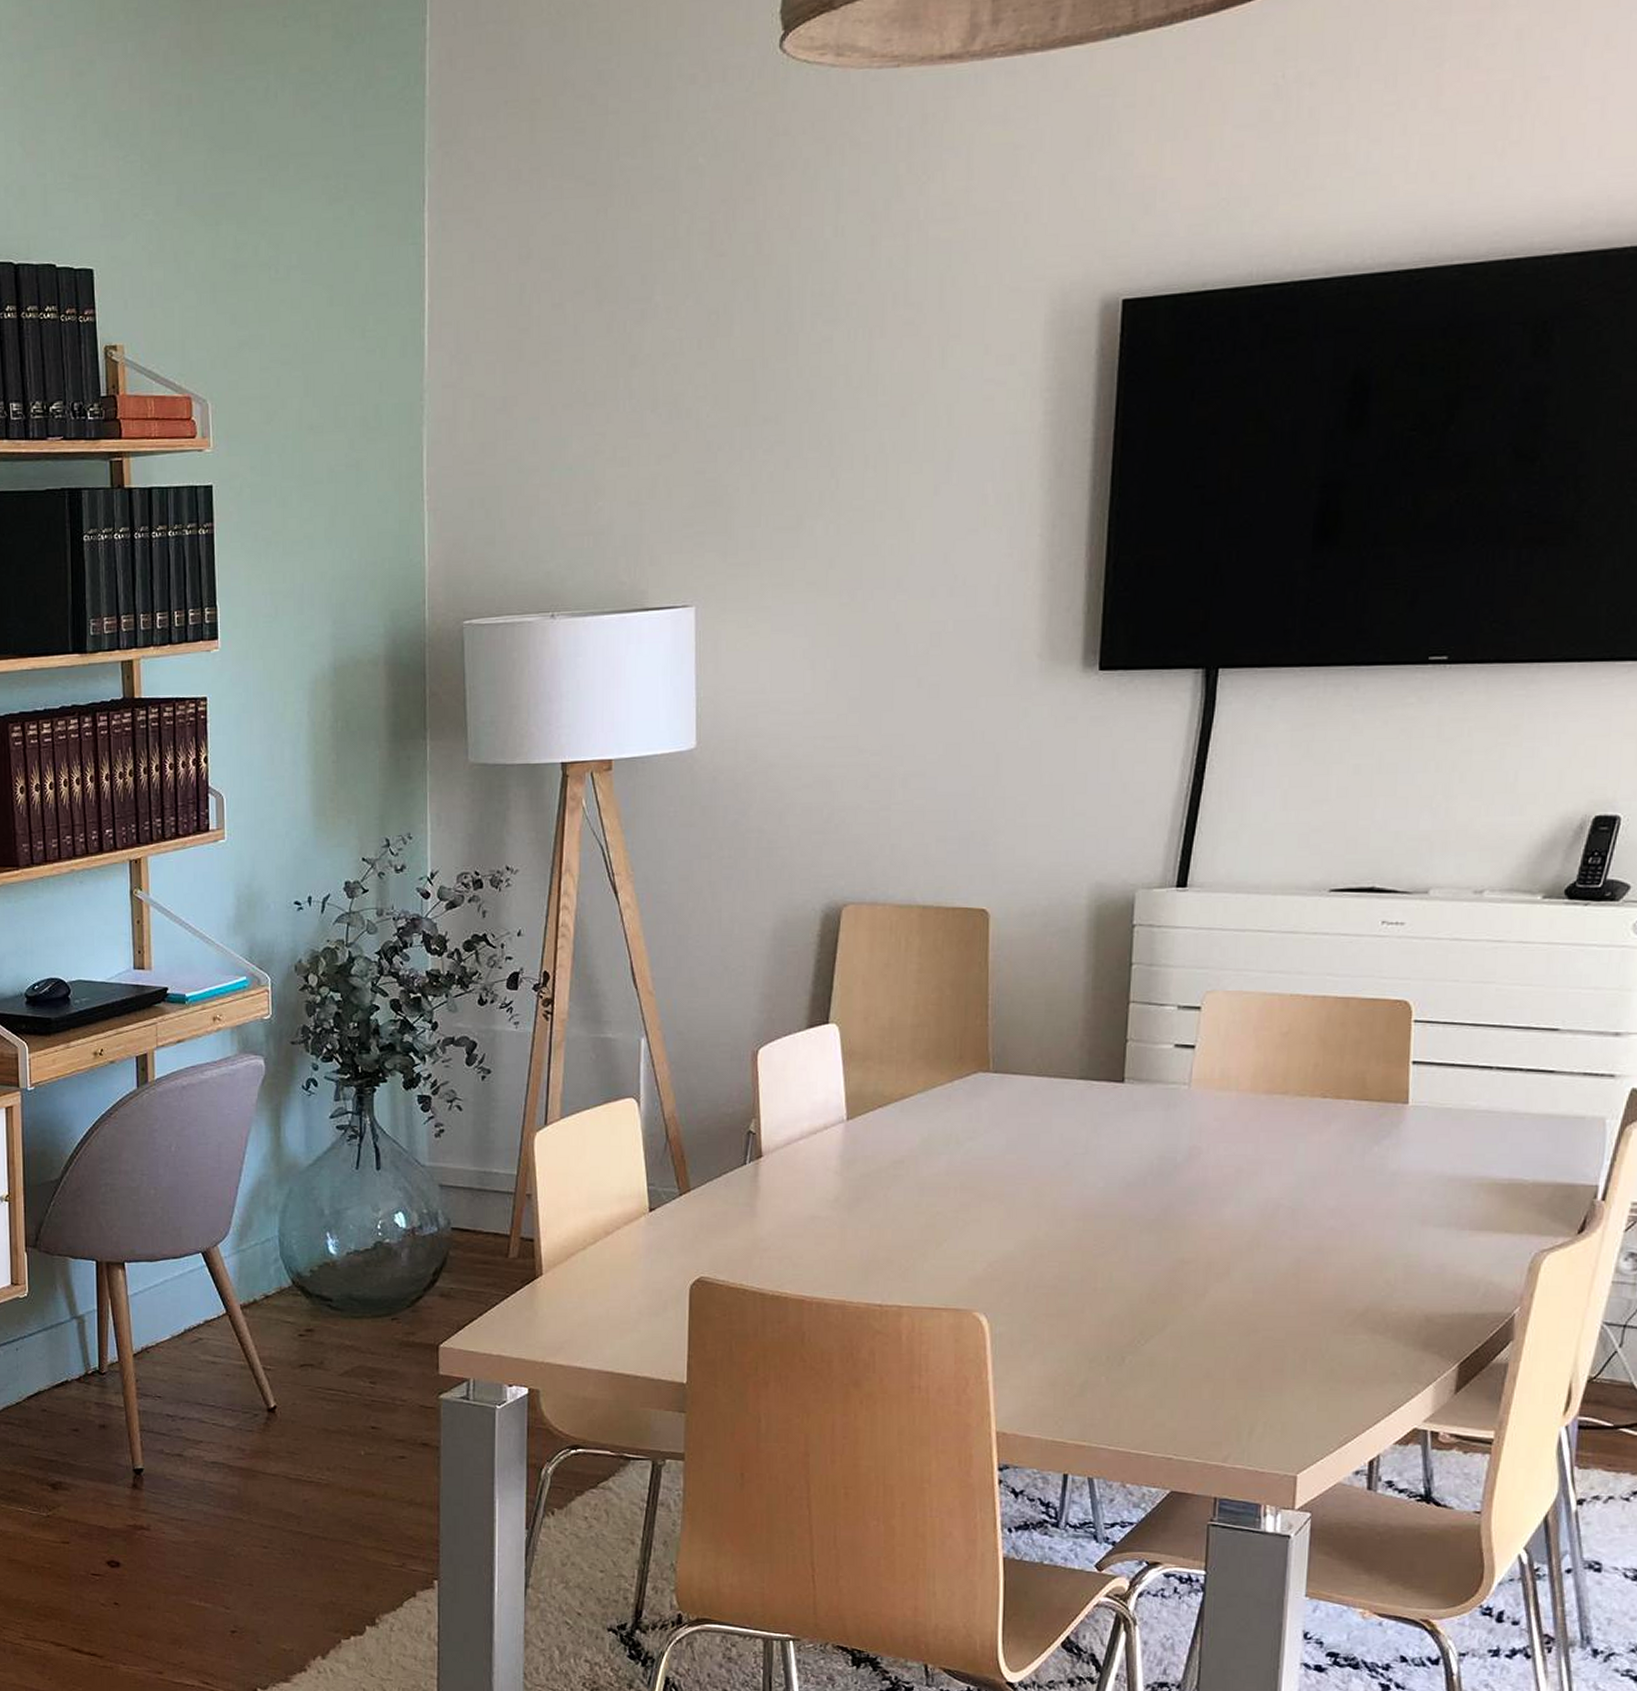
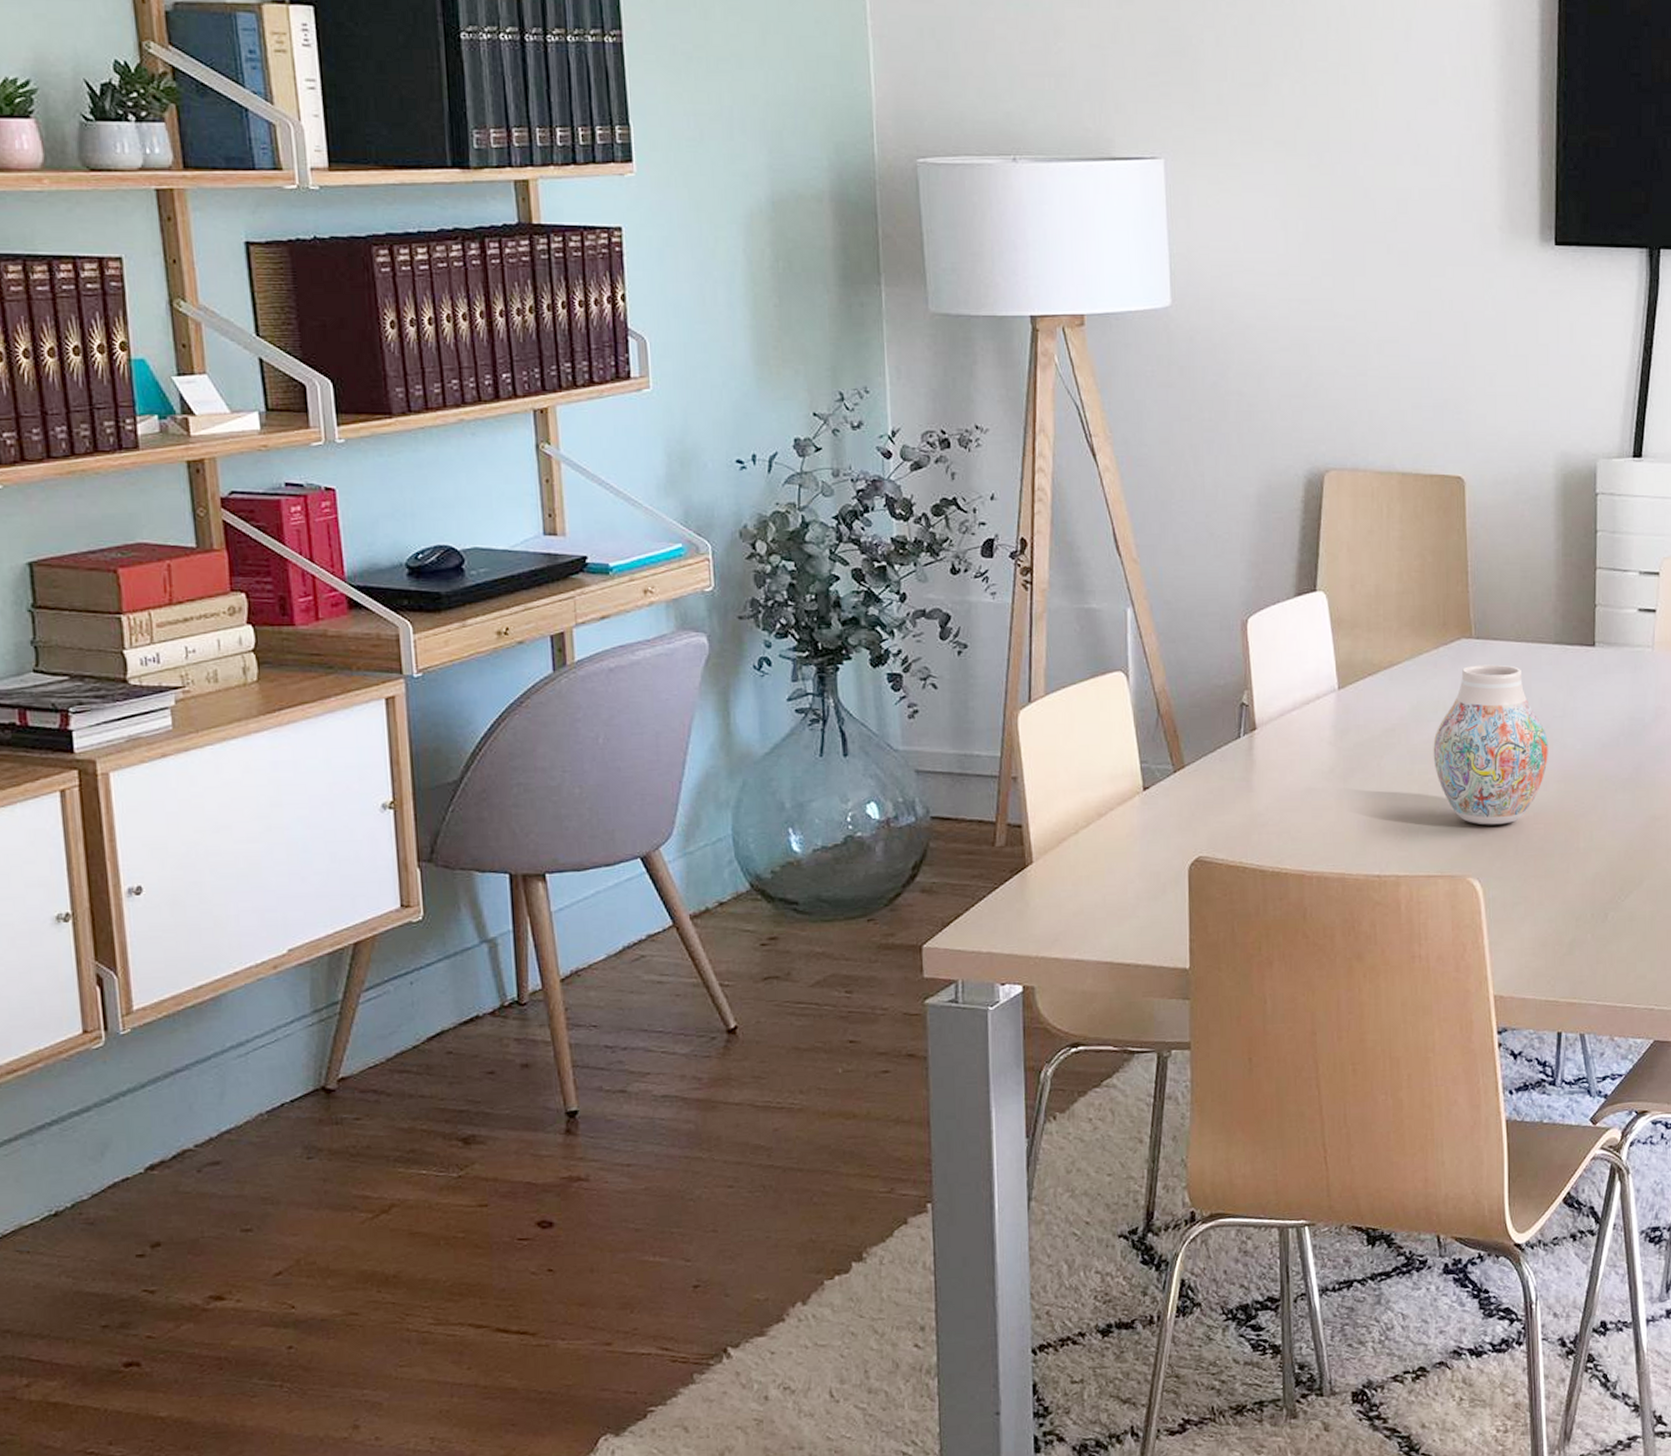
vase: none [943,1099,1067,1261] -> present [1433,664,1548,825]

